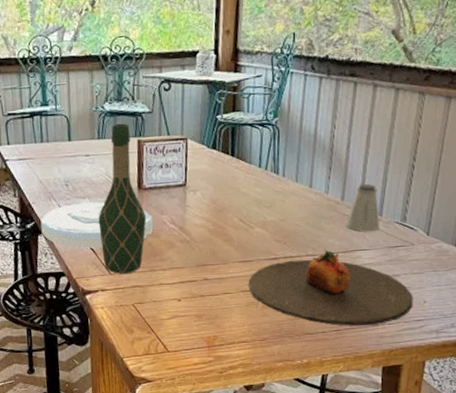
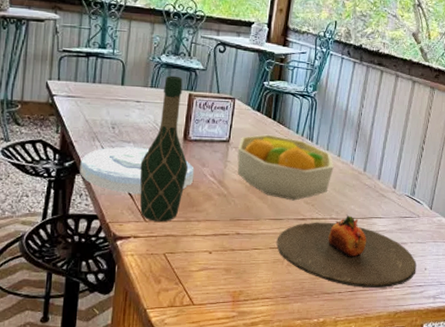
fruit bowl: none [195,172,306,240] -> present [237,134,334,201]
saltshaker: present [346,183,379,232] -> none [366,158,394,202]

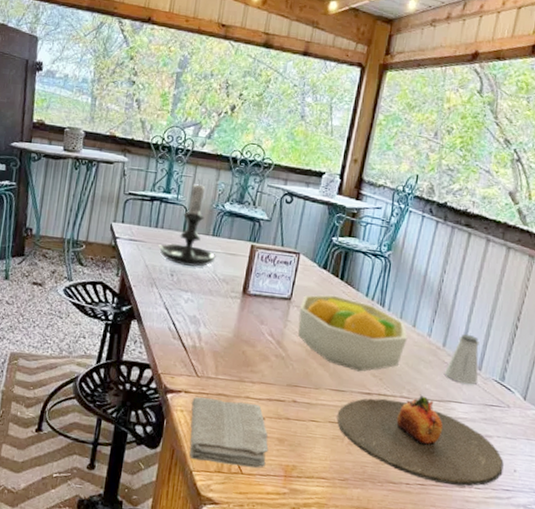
plate: present [80,147,195,194] -> none [136,295,252,346]
candle holder: none [98,34,156,118] -> present [158,179,216,267]
wine bottle: present [139,75,188,222] -> none [193,224,246,379]
washcloth: none [140,240,217,299] -> present [189,397,269,468]
saltshaker: none [366,158,394,202] -> present [445,333,480,385]

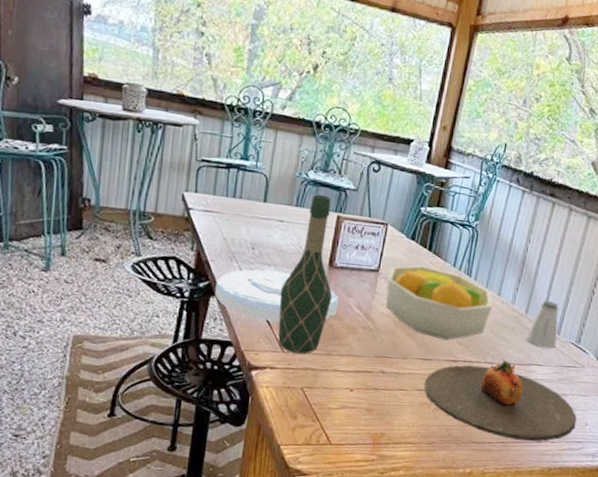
plate: none [136,295,252,346] -> present [215,269,339,322]
candle holder: present [158,179,216,267] -> none [237,145,300,239]
washcloth: present [189,397,269,468] -> none [276,372,357,439]
wine bottle: none [193,224,246,379] -> present [278,194,332,354]

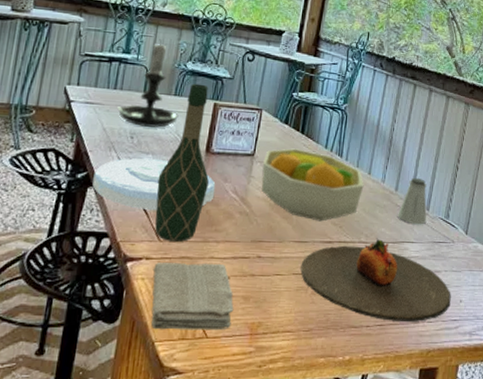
candle holder: none [237,145,300,239] -> present [117,39,179,128]
washcloth: none [276,372,357,439] -> present [150,262,234,331]

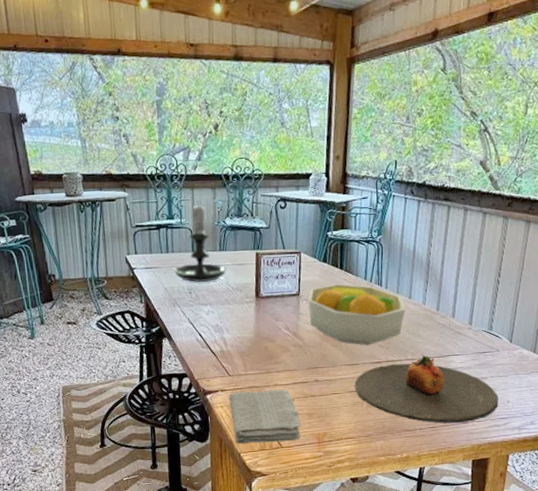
plate: present [92,158,216,210] -> none [165,309,270,352]
wine bottle: present [155,83,209,242] -> none [219,237,263,375]
saltshaker: present [398,177,427,225] -> none [441,296,469,339]

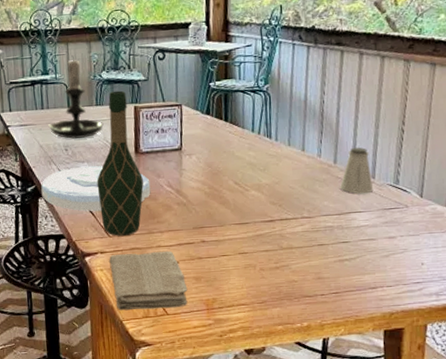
plate: none [165,309,270,352] -> present [41,166,151,212]
wine bottle: none [219,237,263,375] -> present [96,90,144,236]
fruit bowl: present [307,283,406,346] -> none [191,136,299,203]
plate: present [354,354,498,423] -> none [245,212,411,288]
saltshaker: none [441,296,469,339] -> present [340,147,373,194]

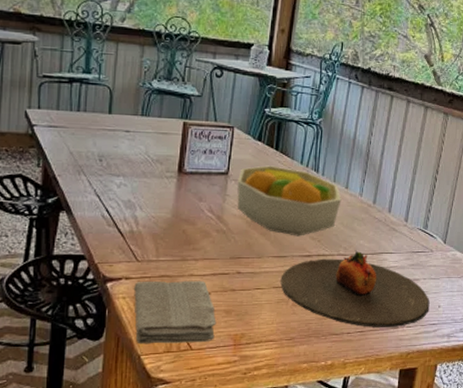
plate: present [41,166,151,212] -> none [64,181,191,231]
candle holder: present [48,55,104,139] -> none [83,57,147,149]
wine bottle: present [96,90,144,236] -> none [130,102,183,261]
fruit bowl: none [191,136,299,203] -> present [236,165,342,236]
plate: none [245,212,411,288] -> present [280,250,430,328]
saltshaker: present [340,147,373,194] -> none [376,190,405,236]

